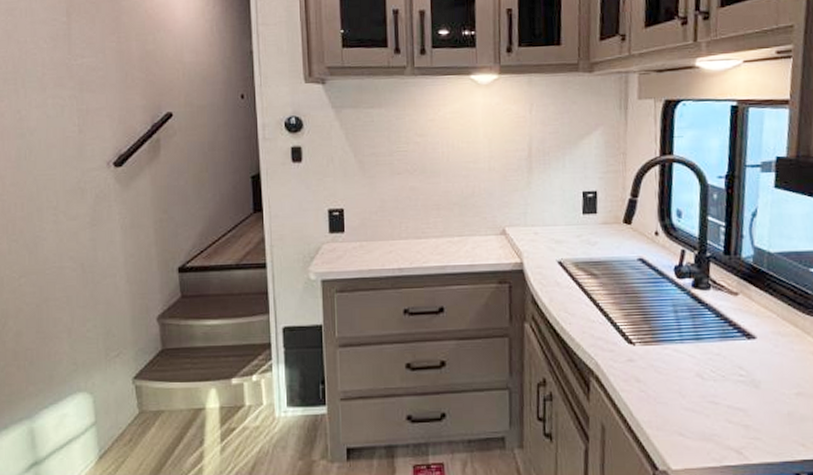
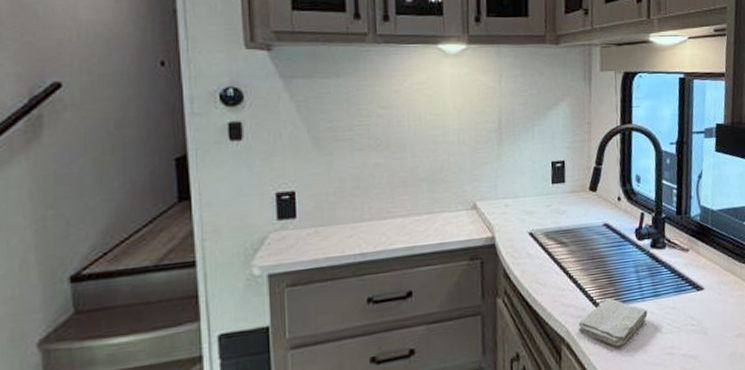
washcloth: none [608,336,687,386] -> present [578,298,648,347]

